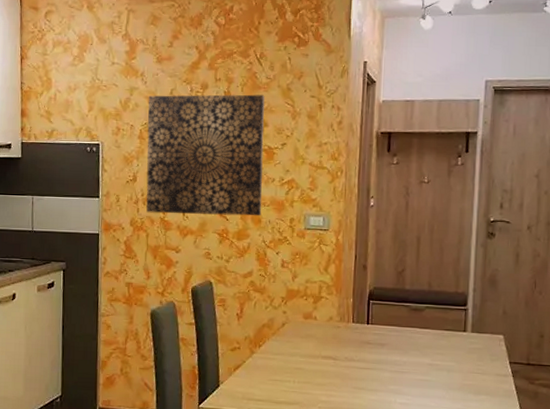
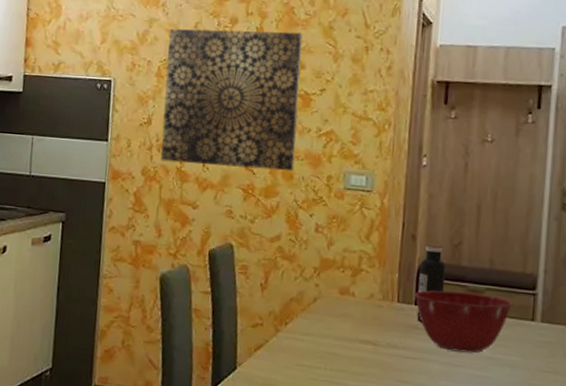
mixing bowl: none [366,311,447,362] -> present [414,290,512,353]
water bottle: none [369,272,392,338] -> present [416,243,445,322]

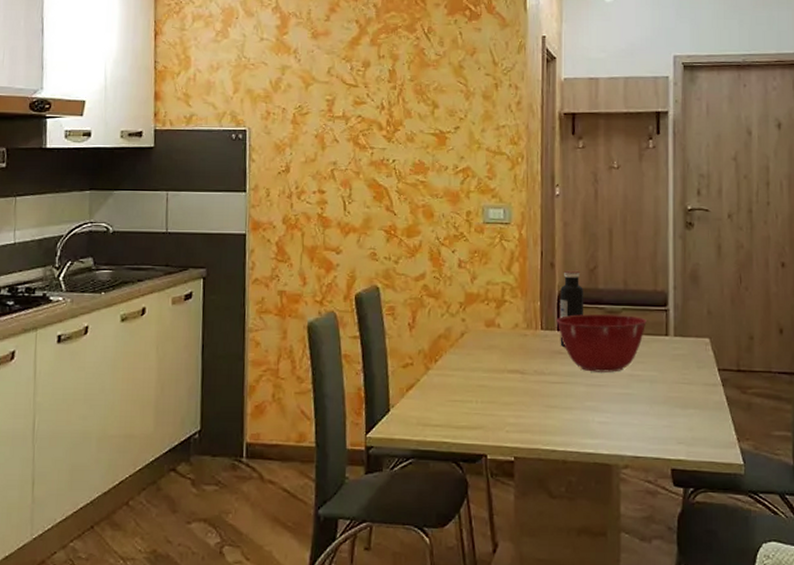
wall art: present [161,28,303,172] -> none [301,73,435,210]

